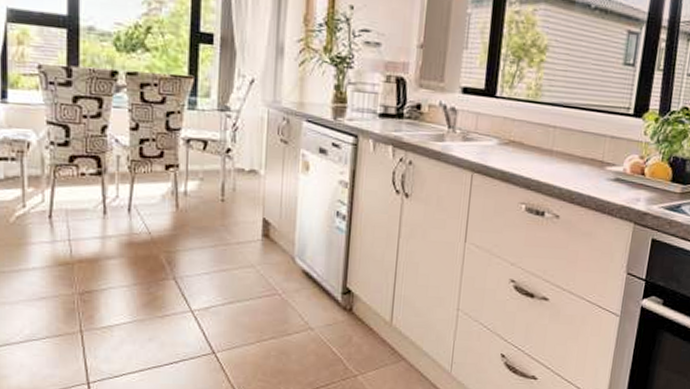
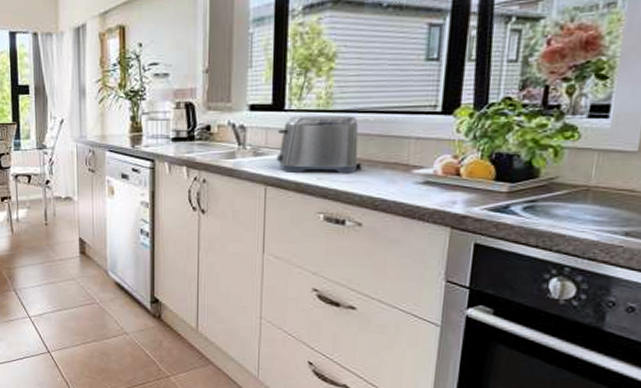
toaster: none [484,103,565,166] -> present [276,115,364,174]

